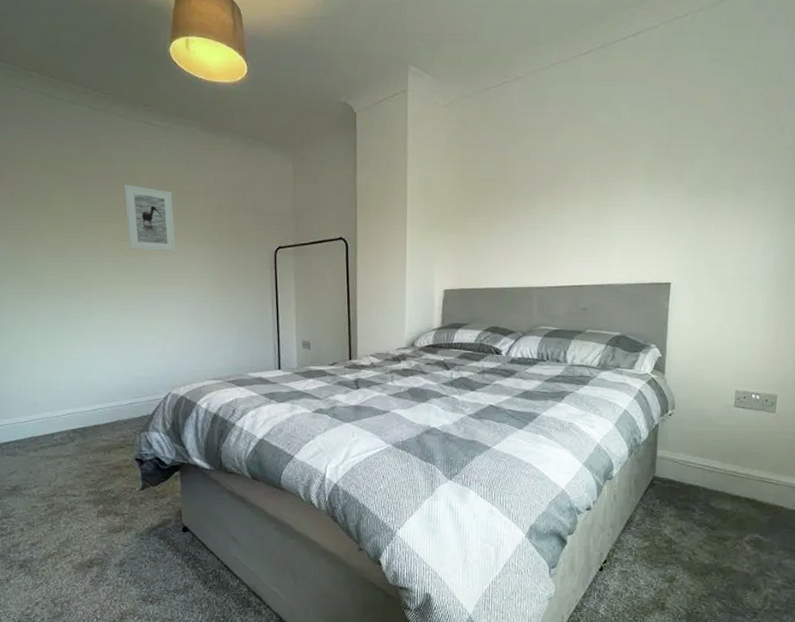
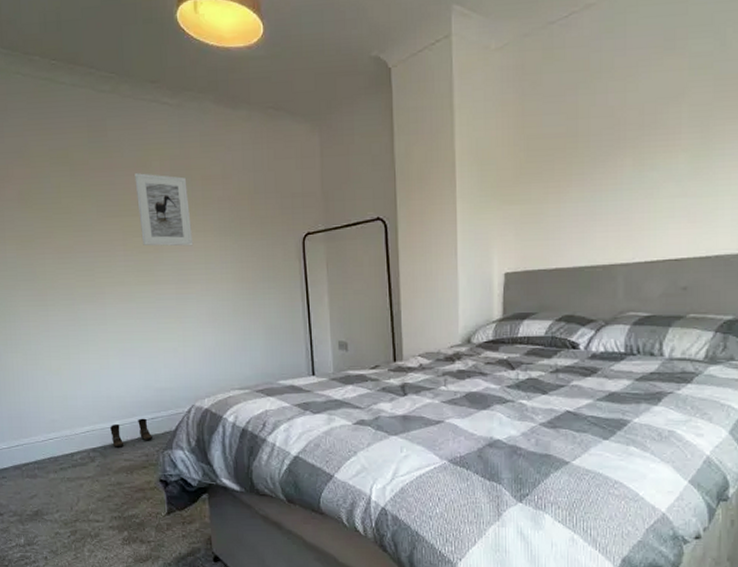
boots: none [91,403,130,429] -> present [110,418,152,447]

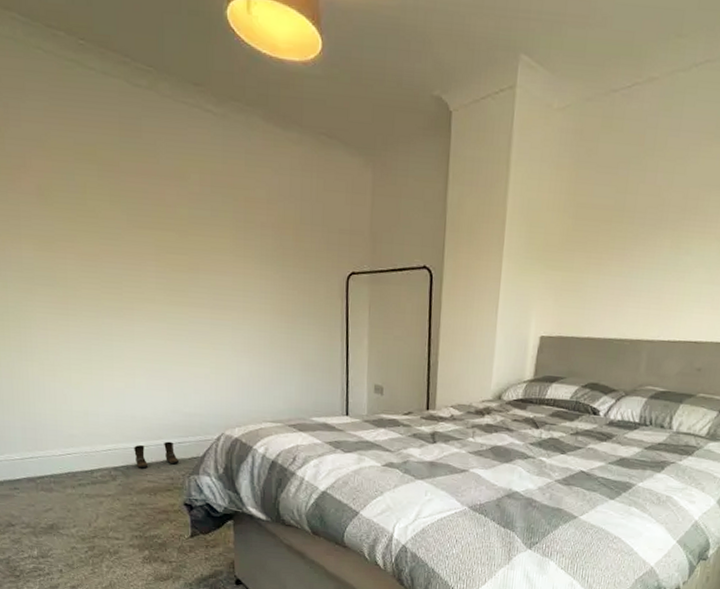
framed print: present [134,173,194,247] -> none [171,184,232,271]

